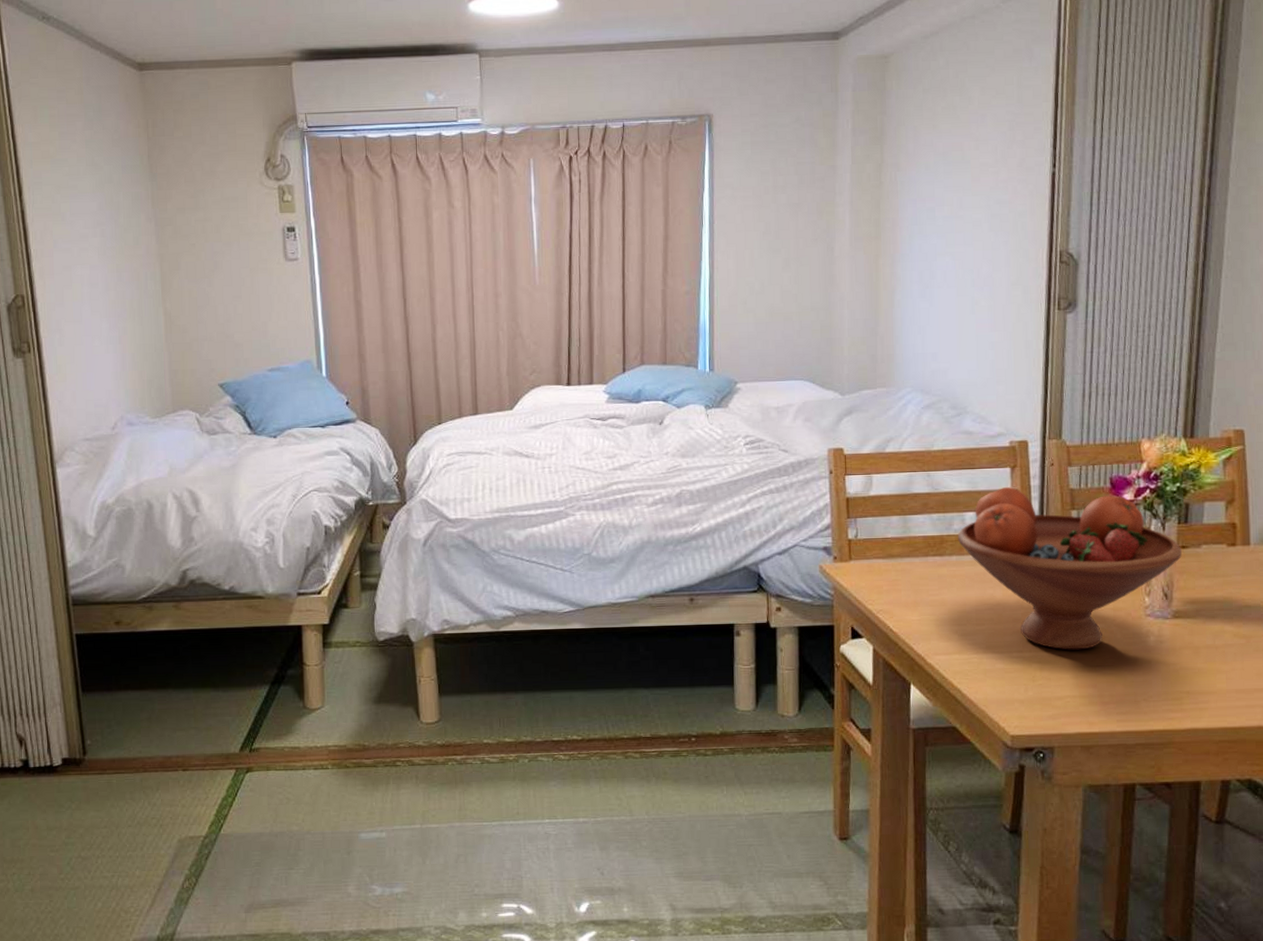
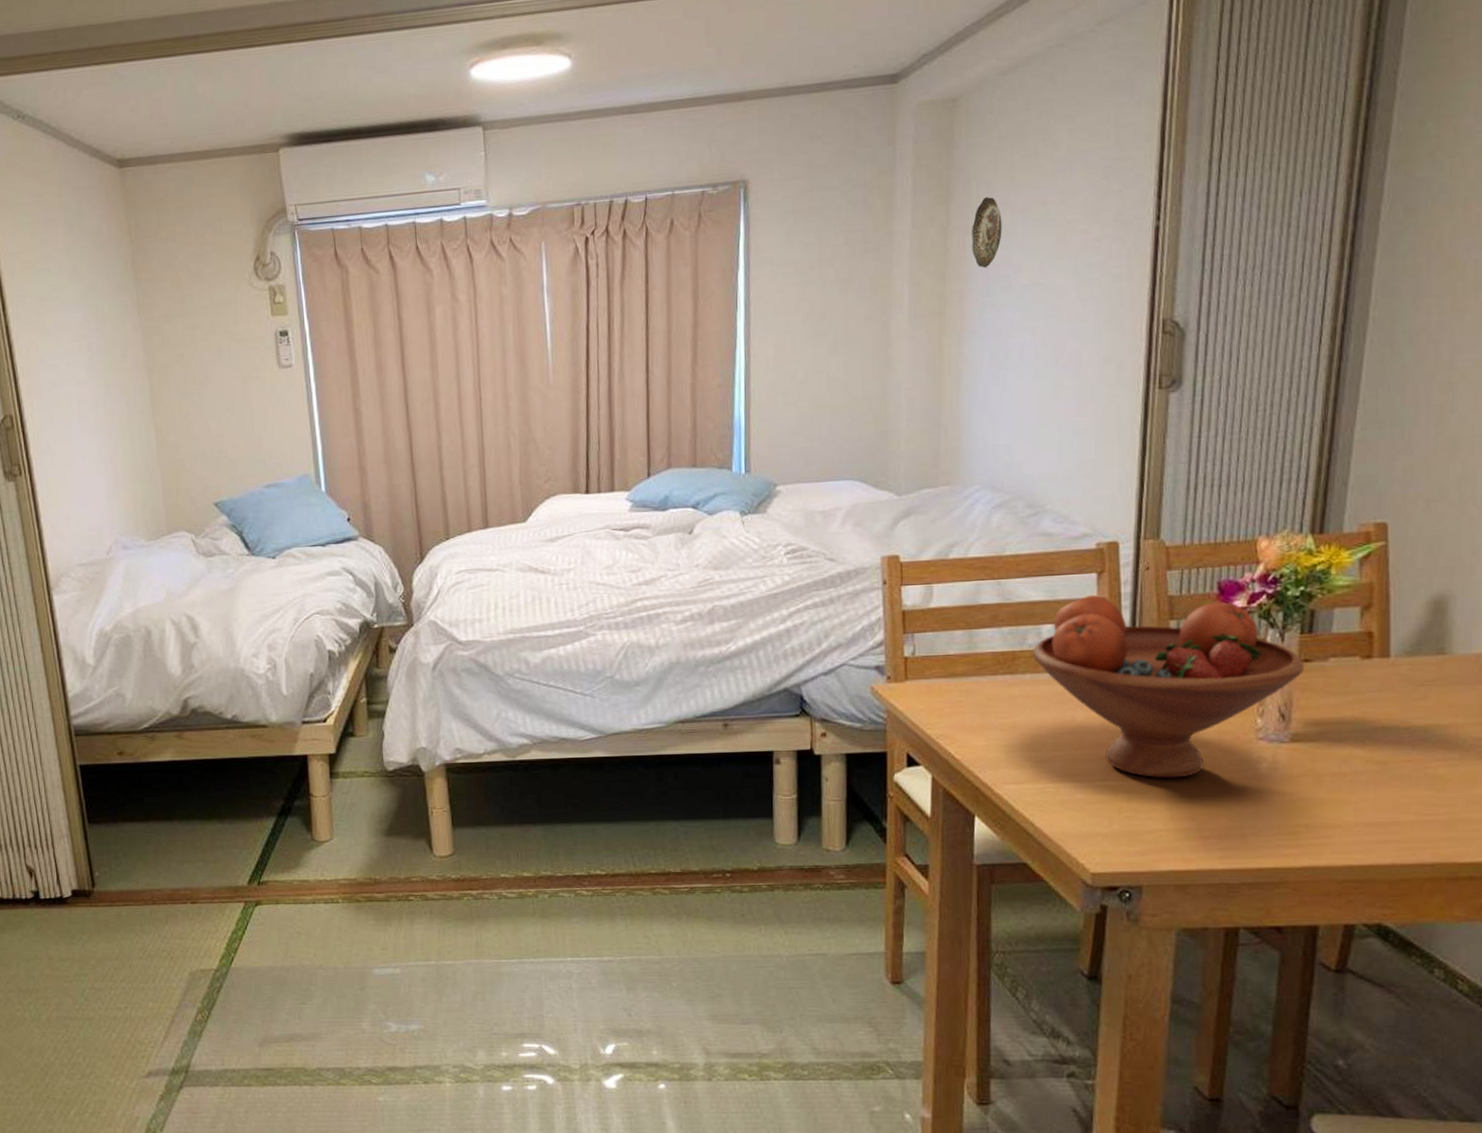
decorative plate: none [902,140,927,201] -> present [972,197,1002,268]

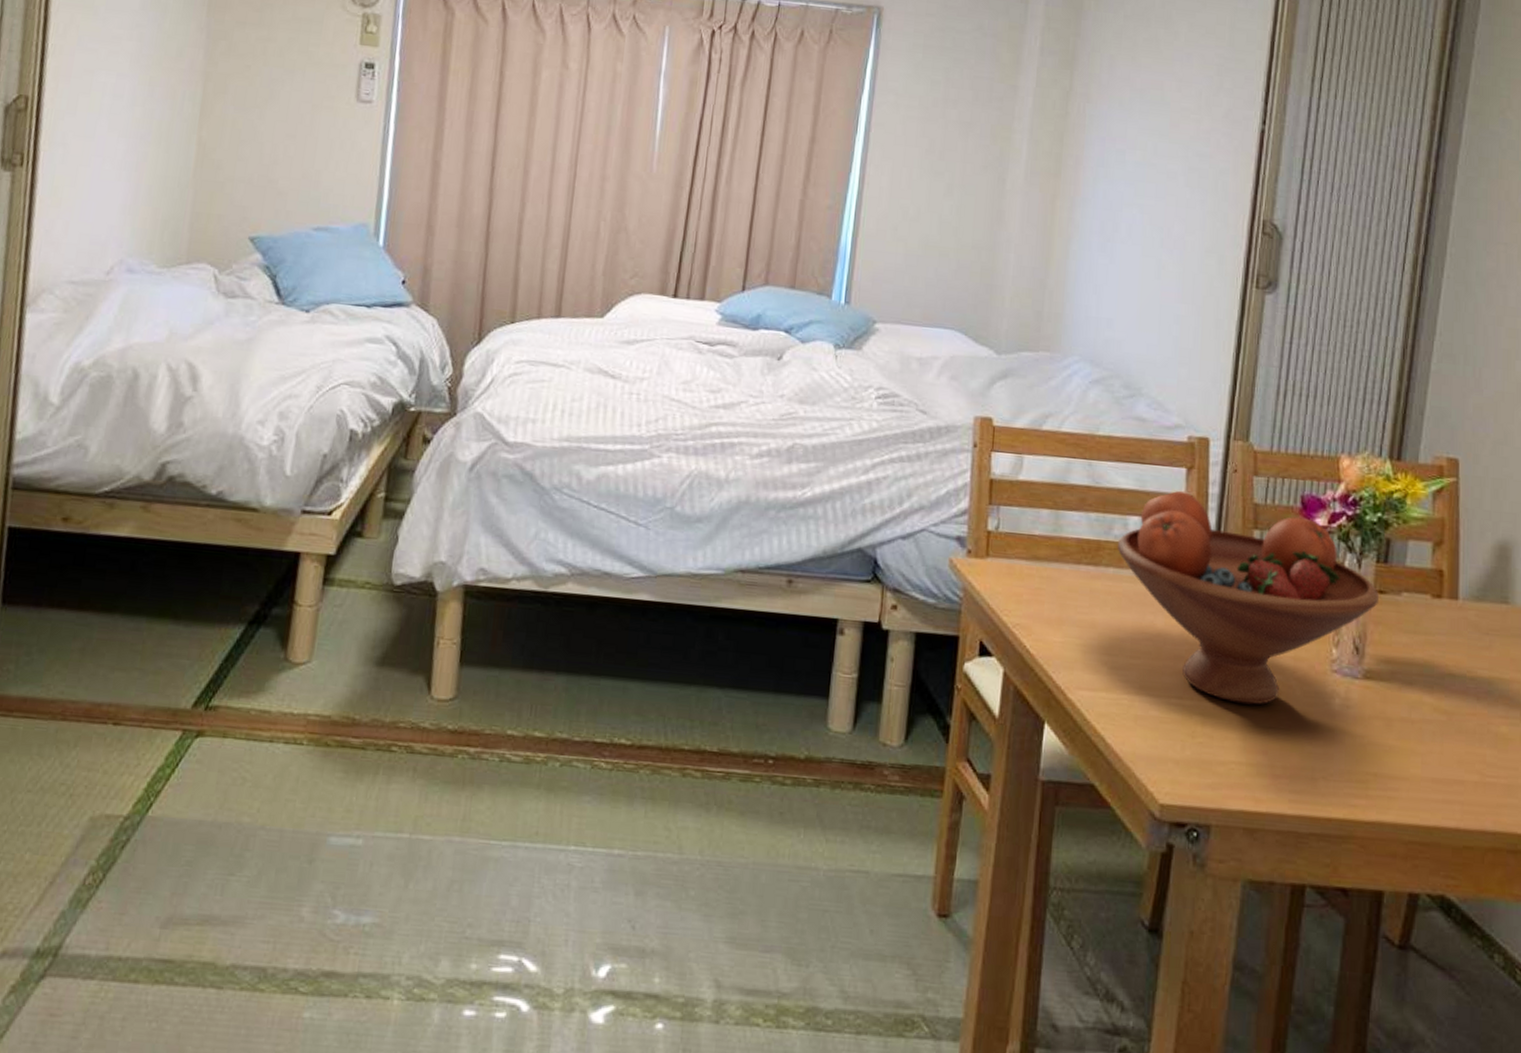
decorative plate: present [972,197,1002,268] -> none [1091,70,1122,139]

